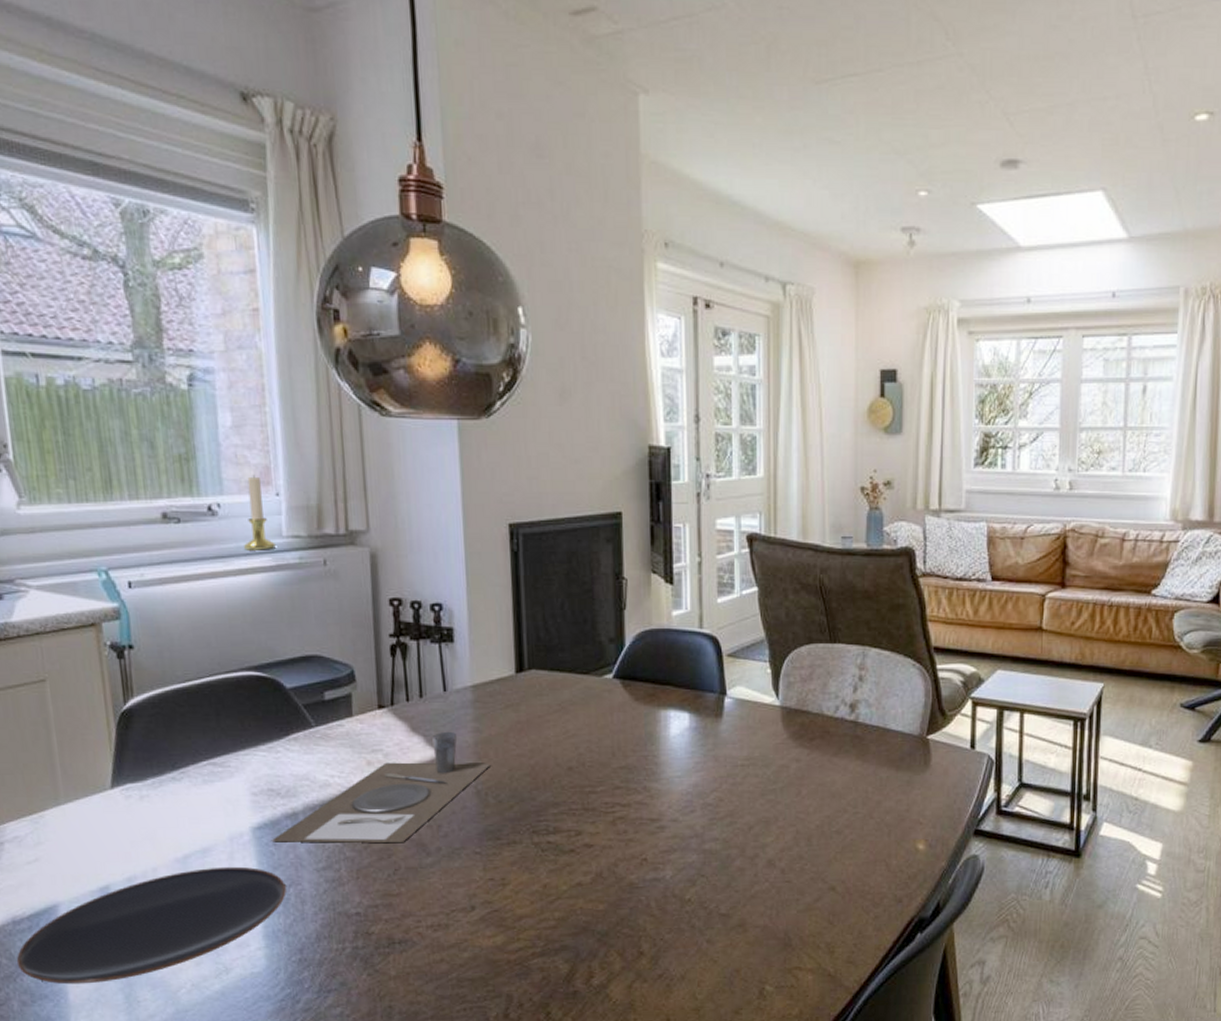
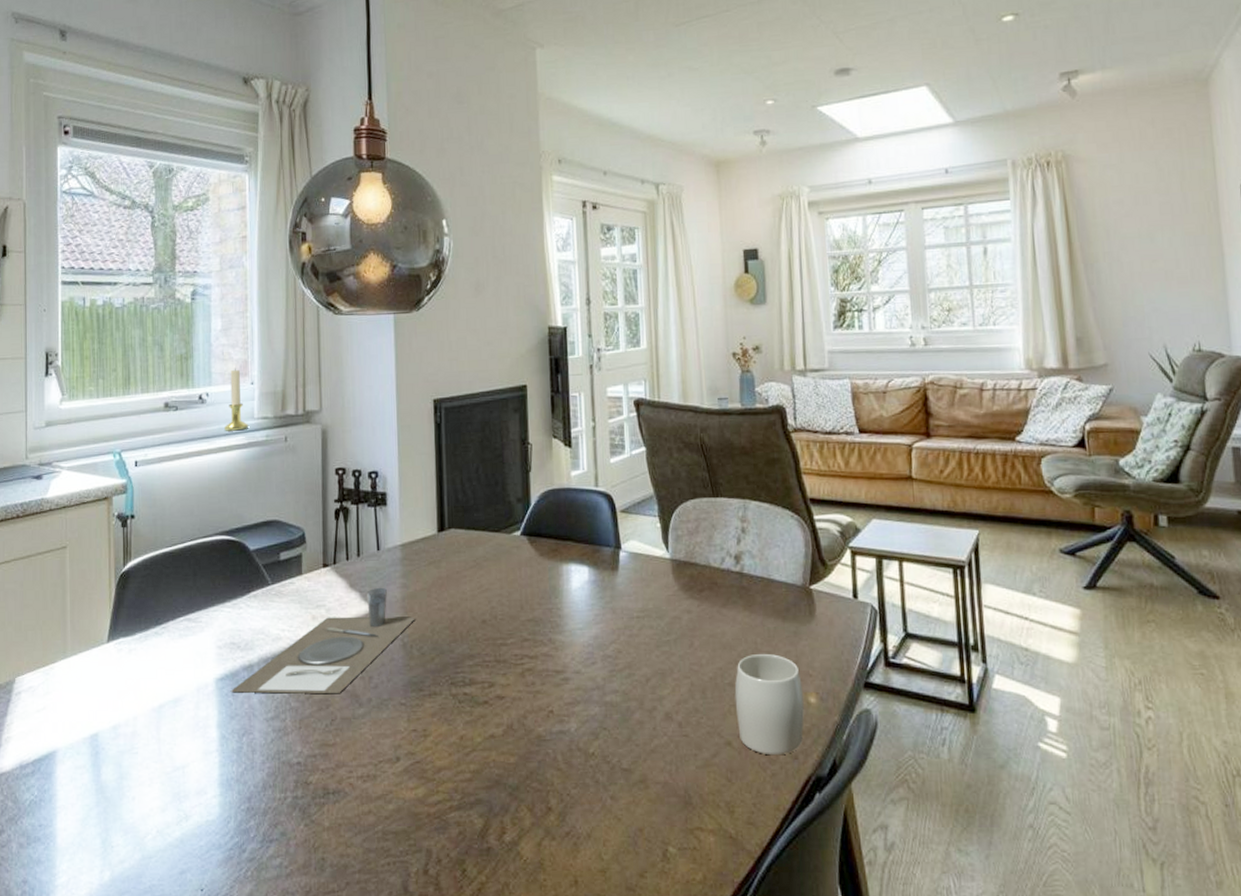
plate: present [16,866,286,985] -> none [19,716,240,828]
mug: none [841,802,913,899] -> present [734,653,805,756]

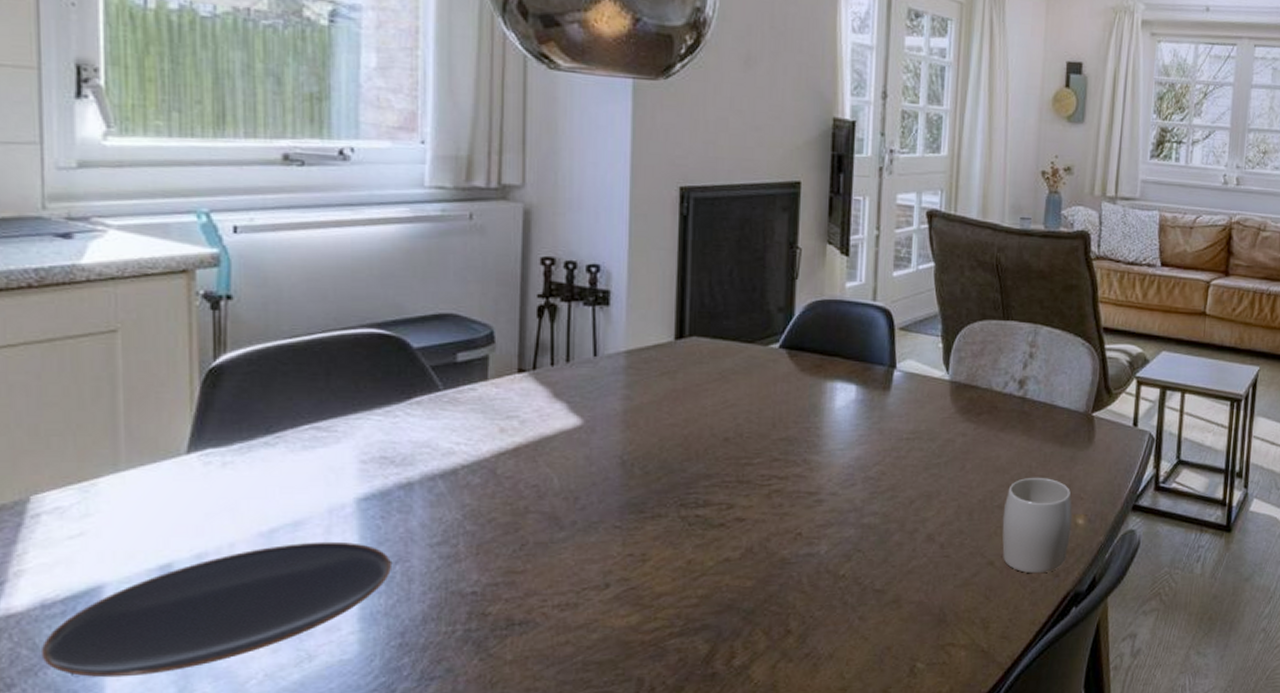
plate: none [19,716,240,828] -> present [40,541,391,678]
candle holder: present [224,368,248,431] -> none [378,120,415,200]
place setting: present [230,588,415,694] -> none [378,399,639,517]

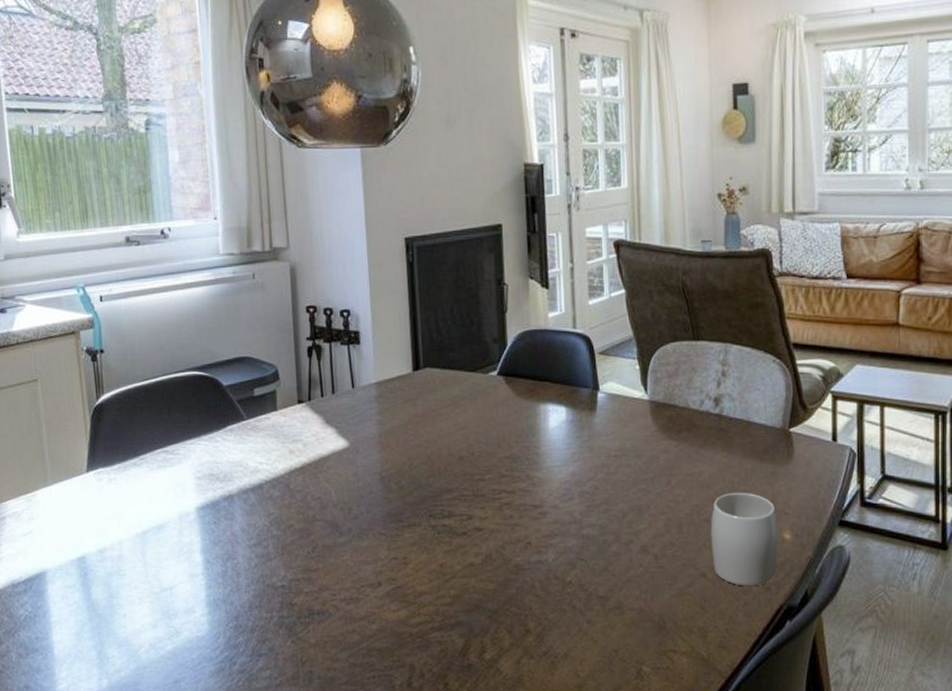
plate: present [40,541,391,678] -> none [14,541,225,641]

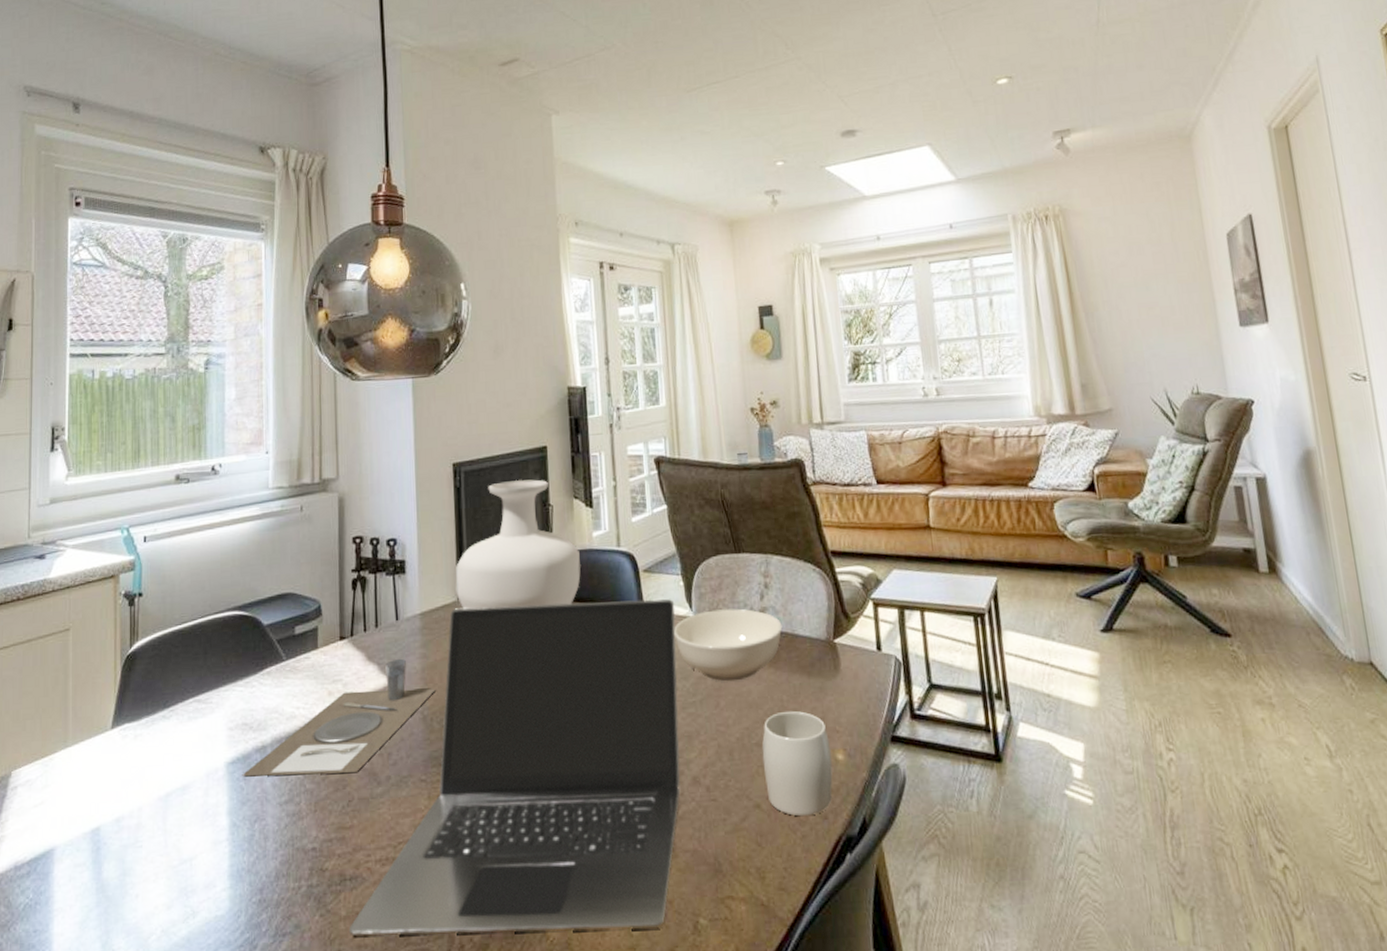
place setting: none [212,425,393,524] -> present [242,659,436,777]
laptop: none [318,379,630,671] -> present [348,599,681,936]
vase: none [409,257,536,382] -> present [455,479,581,609]
bowl: none [628,394,738,462] -> present [674,608,783,682]

